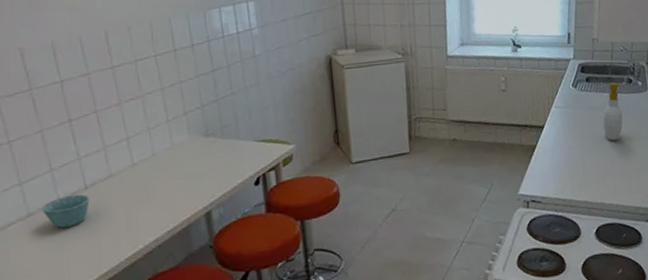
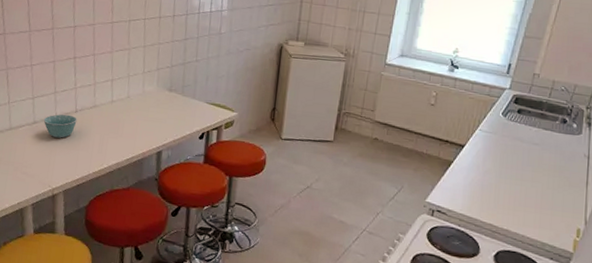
soap bottle: present [602,82,625,141] -> none [525,119,558,175]

